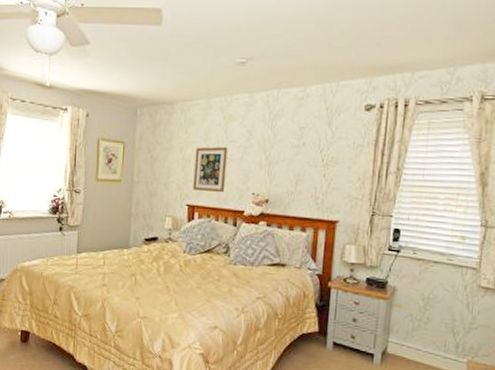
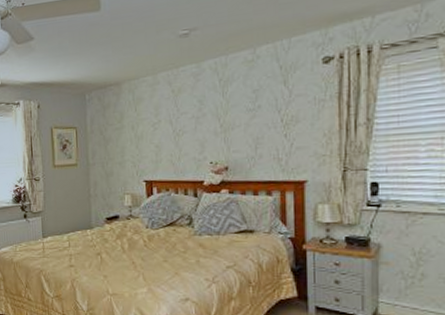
wall art: present [193,146,228,193] -> none [147,119,182,166]

